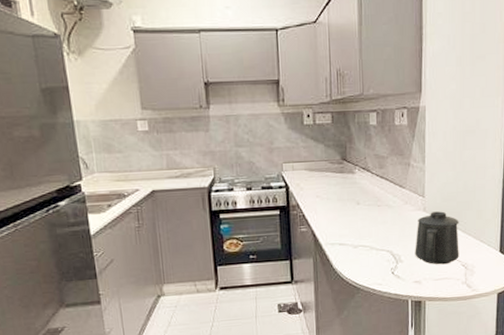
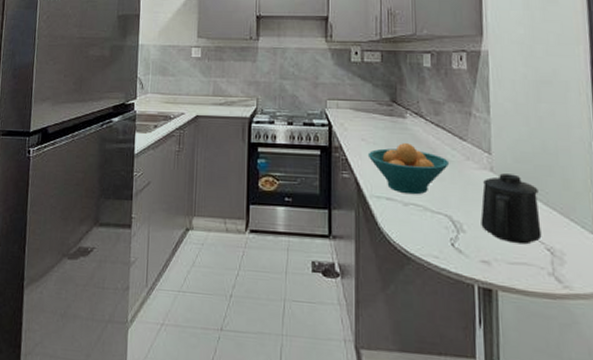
fruit bowl: none [322,195,392,239] -> present [367,143,450,195]

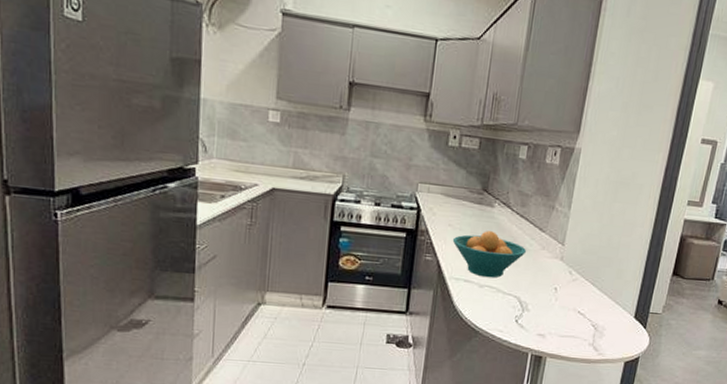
mug: present [480,173,542,245] -> none [543,262,597,322]

